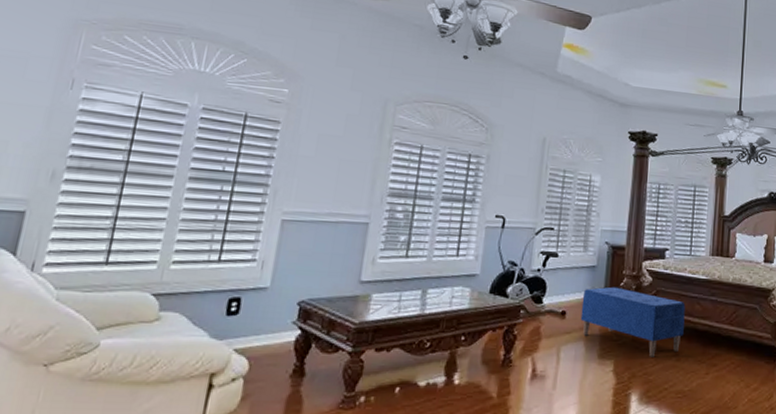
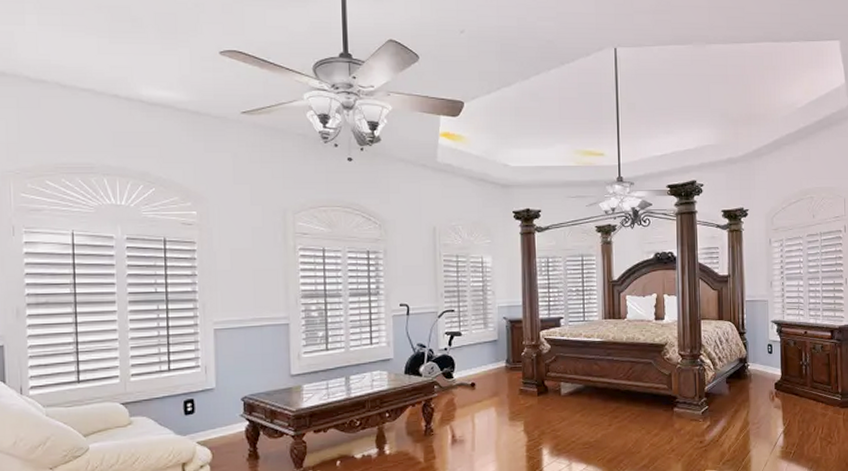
bench: present [580,286,686,357] -> none [488,356,585,416]

